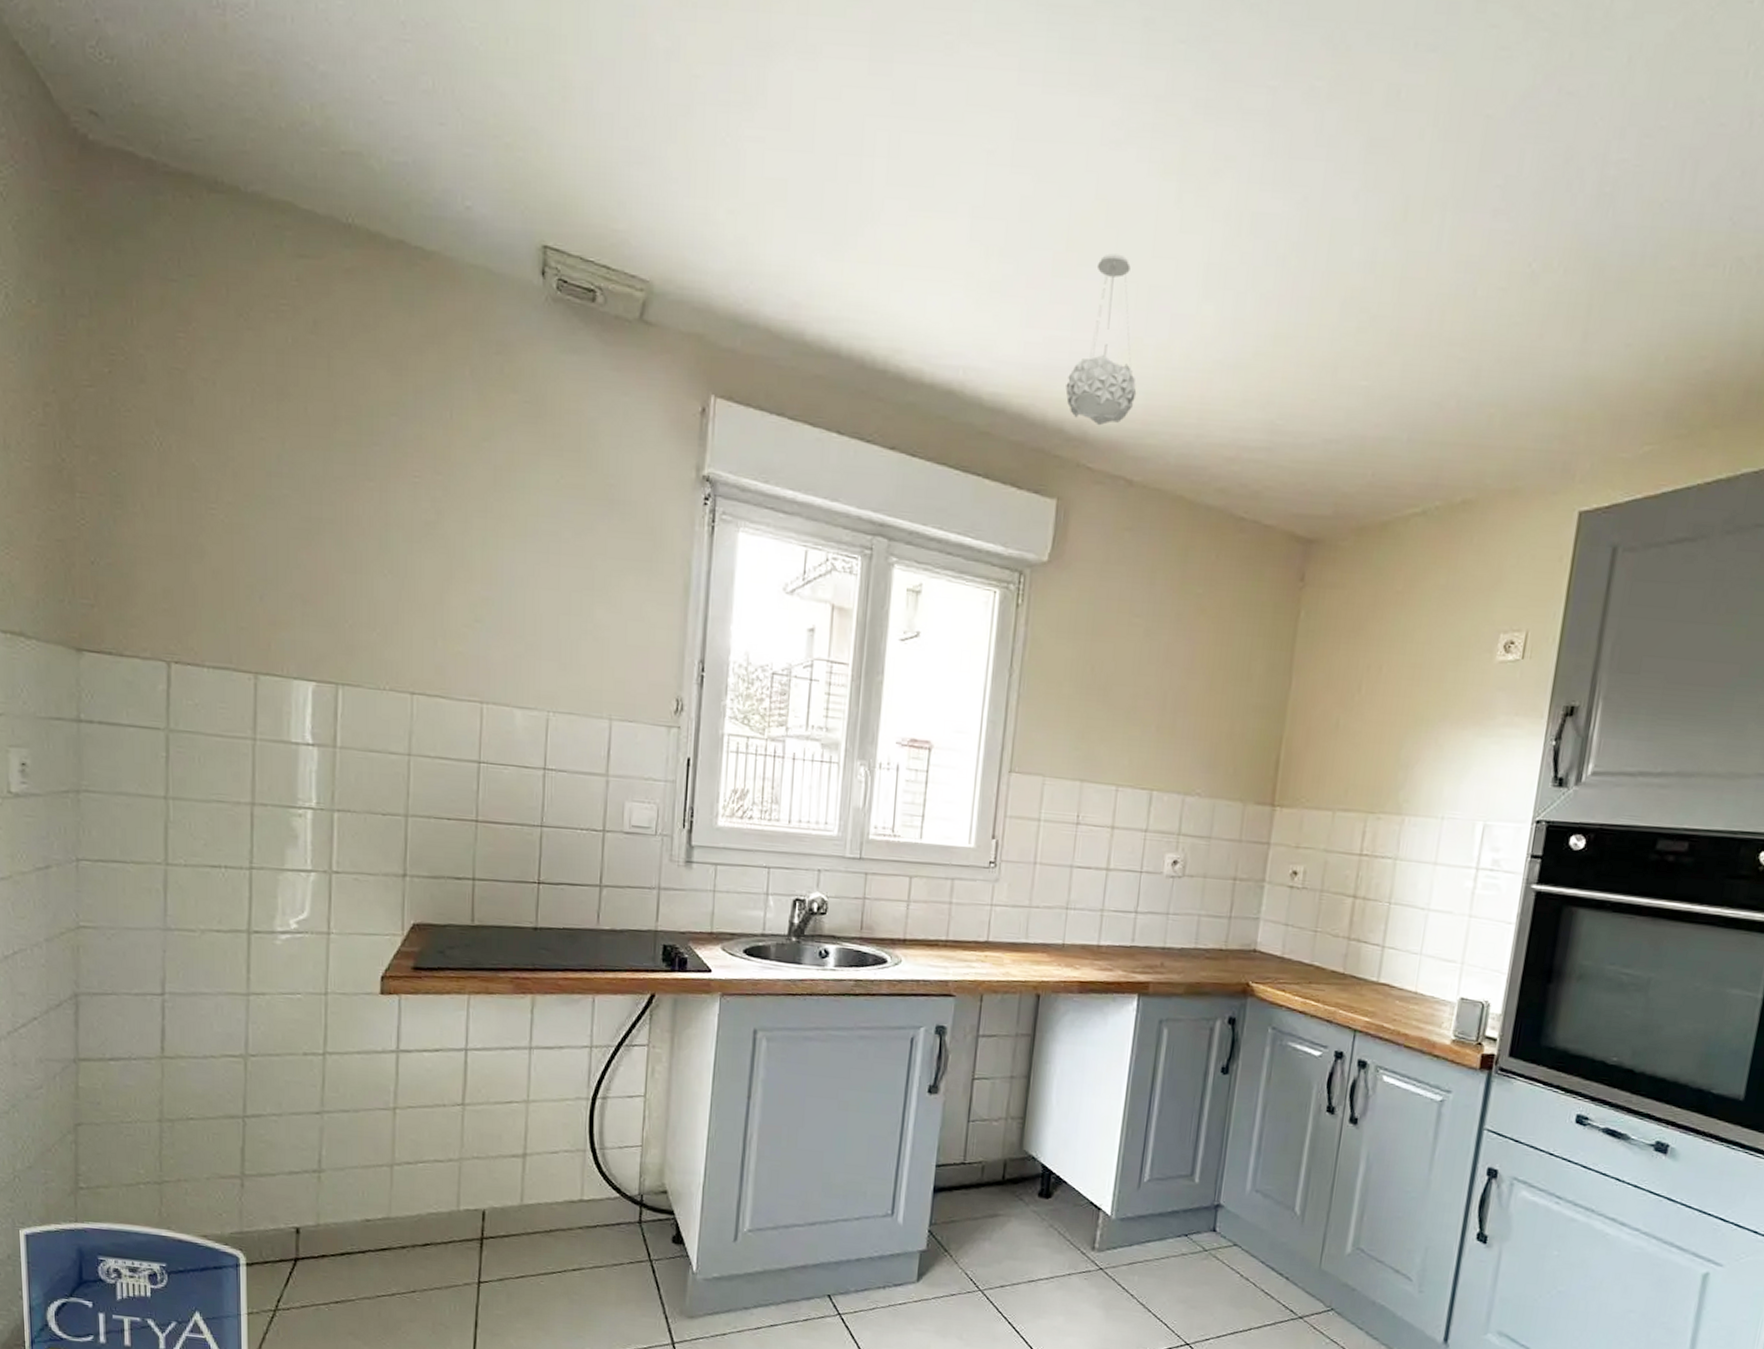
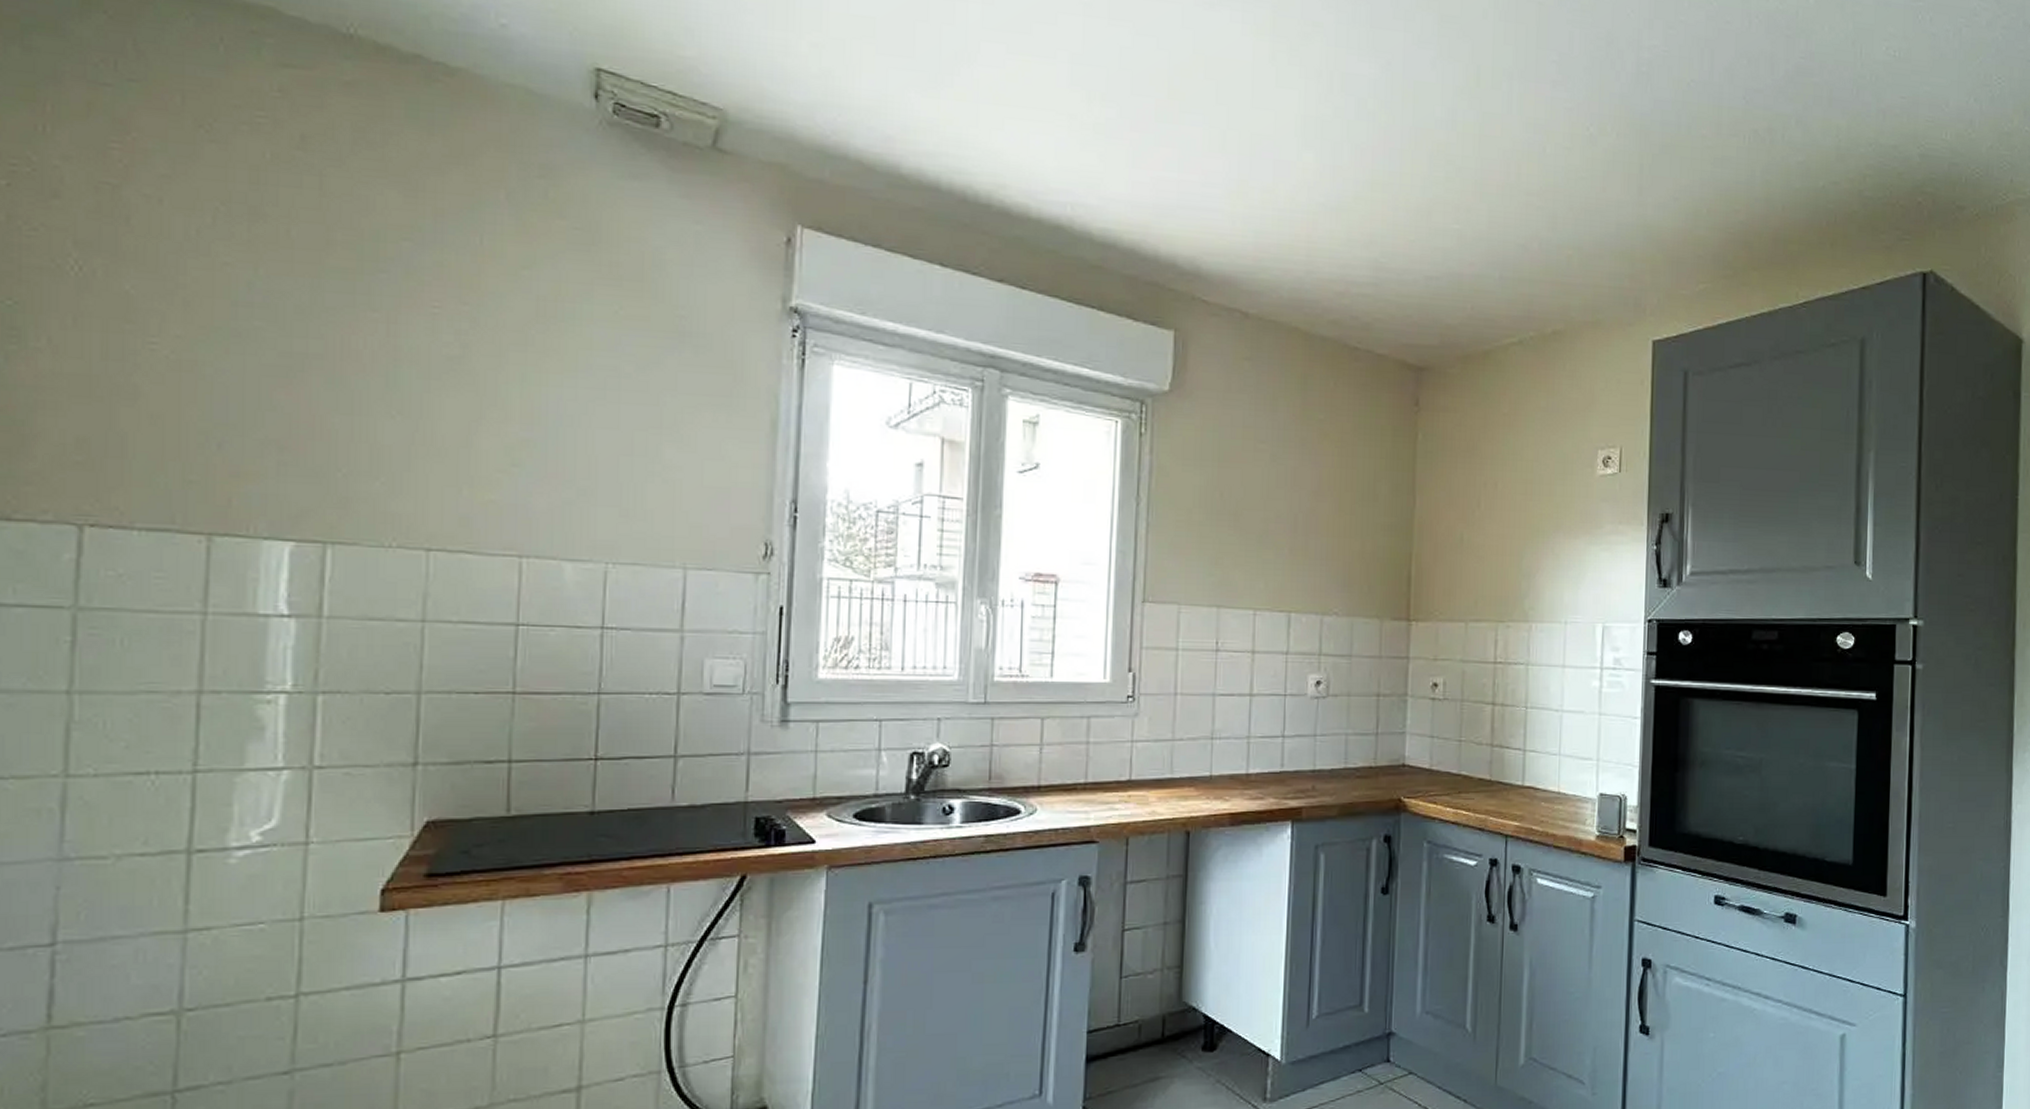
pendant light: present [1065,253,1137,426] -> none [1176,103,1246,262]

